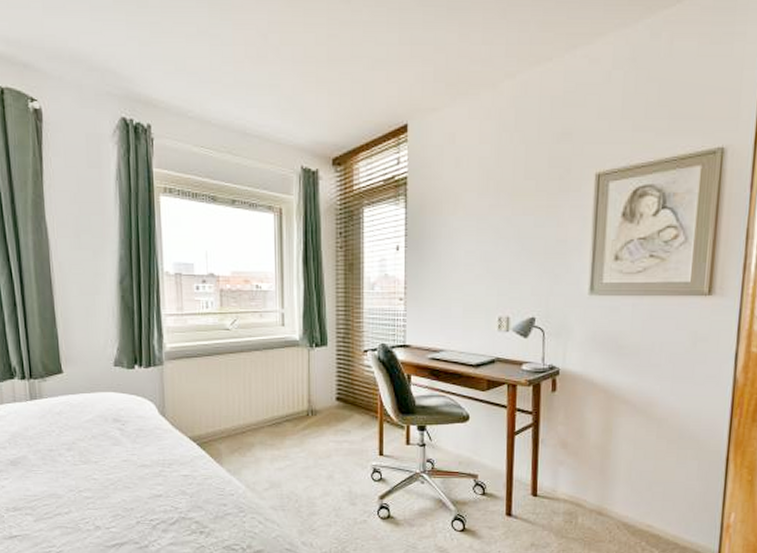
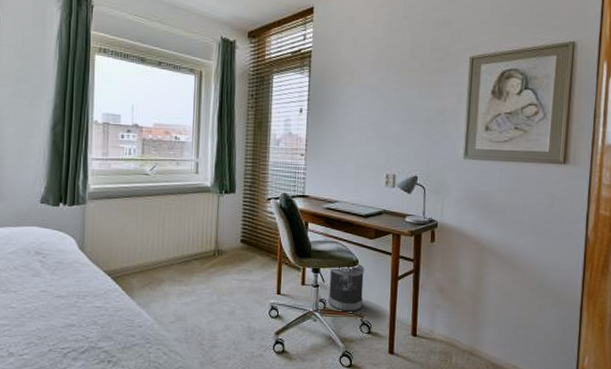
wastebasket: none [436,418,476,472] -> present [328,263,364,312]

